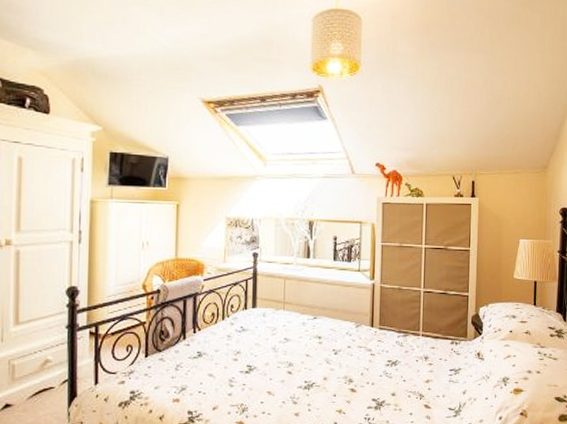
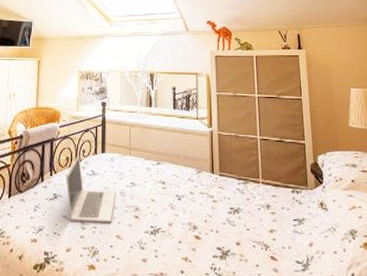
laptop: none [211,311,268,380] -> present [65,155,116,223]

